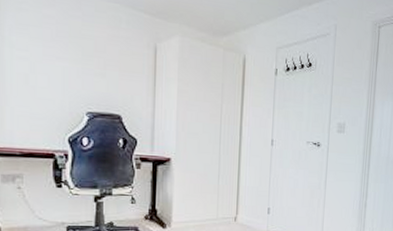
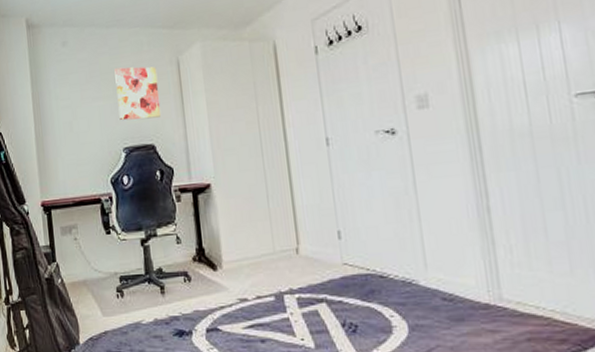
wall art: none [86,35,133,92] -> present [114,66,162,121]

